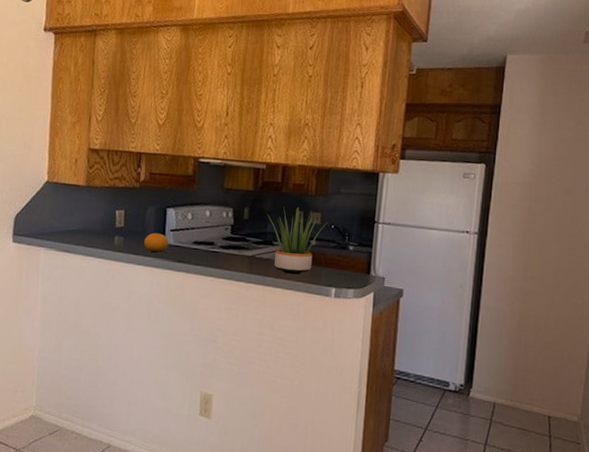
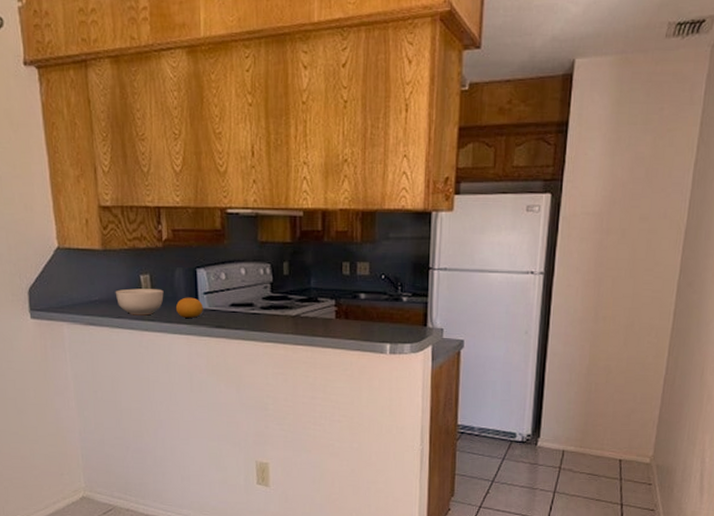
bowl: none [91,221,135,247] -> present [115,288,164,316]
potted plant: present [267,207,329,275] -> none [309,258,379,332]

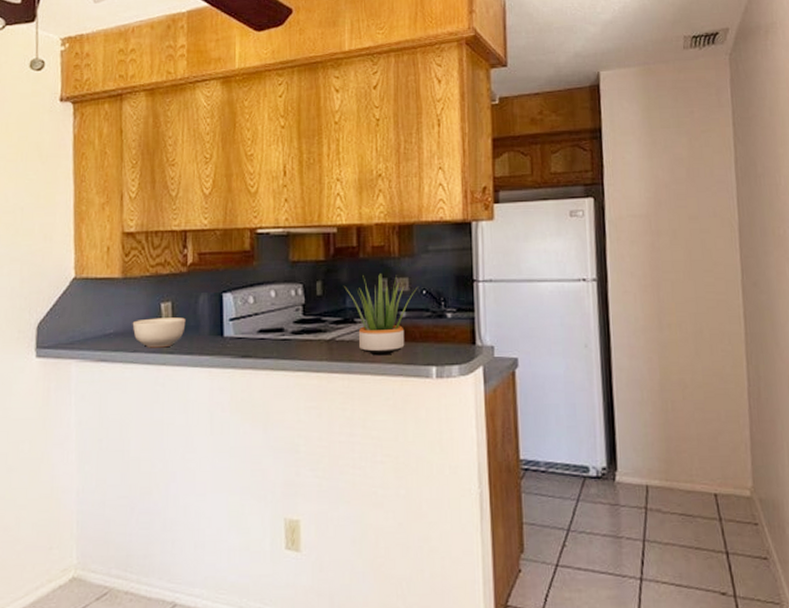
fruit: present [175,297,203,318] -> none [197,325,228,348]
potted plant: none [309,258,379,332] -> present [344,274,419,356]

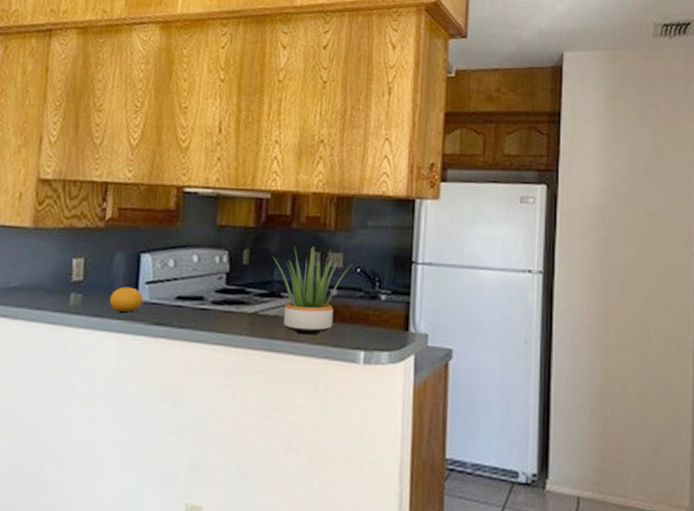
bowl: present [132,317,186,348] -> none [39,274,98,308]
fruit: none [197,325,228,348] -> present [109,286,143,312]

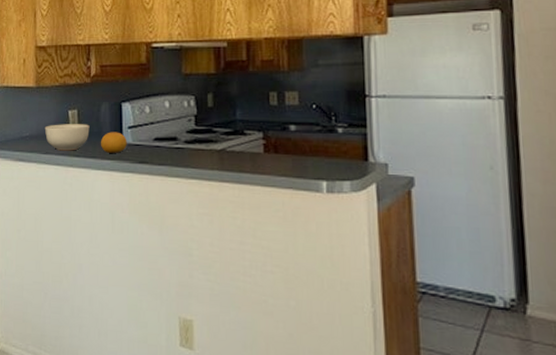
bowl: none [39,274,98,308] -> present [44,124,90,151]
potted plant: present [273,247,354,335] -> none [234,87,309,168]

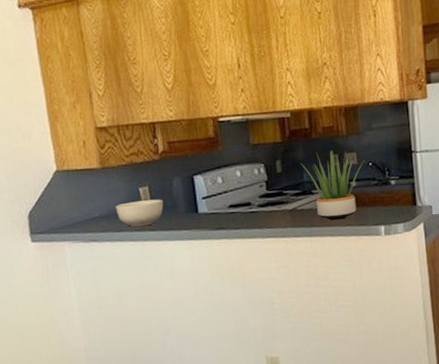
fruit: present [100,132,127,153] -> none [175,203,203,224]
potted plant: none [234,87,309,168] -> present [301,151,366,220]

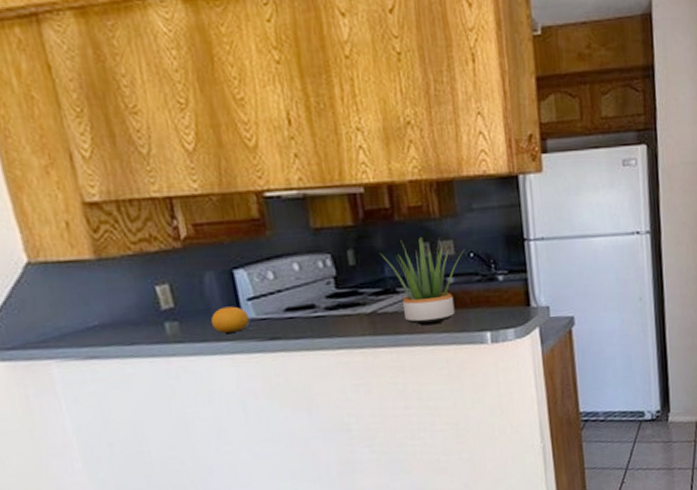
bowl: present [115,199,164,227] -> none [121,301,193,339]
fruit: none [175,203,203,224] -> present [210,306,250,333]

